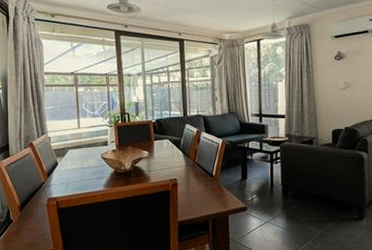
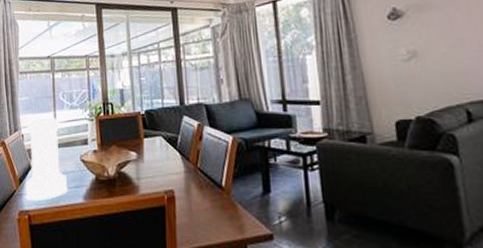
vase: none [53,123,91,190] -> present [25,117,68,201]

